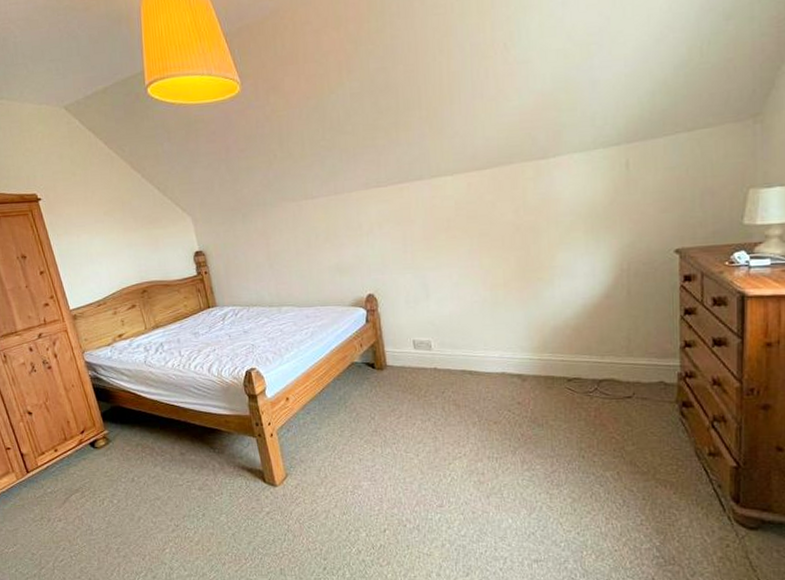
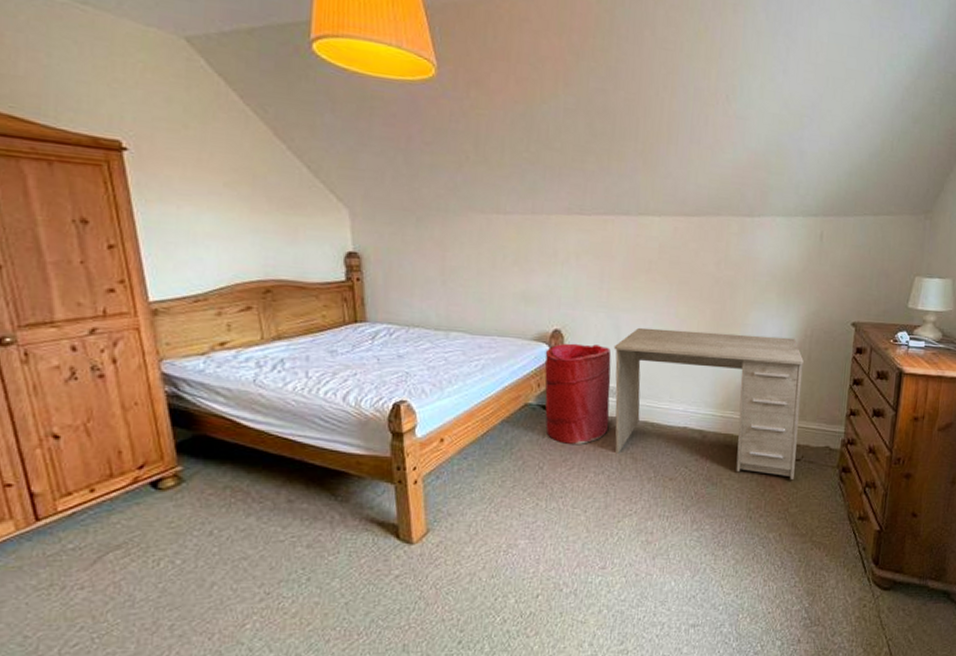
laundry hamper: none [363,303,429,396] -> present [545,343,612,444]
desk: none [424,274,627,417] -> present [613,327,804,479]

